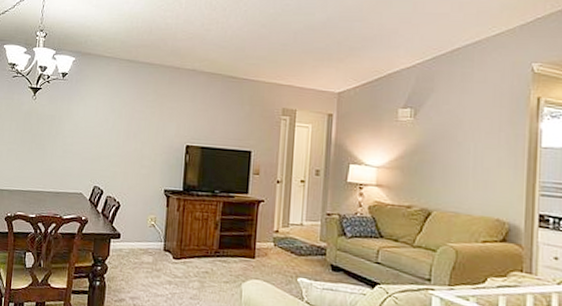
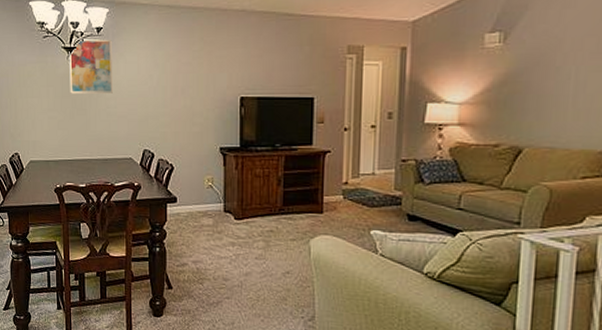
wall art: none [31,81,75,132] -> present [69,38,113,94]

